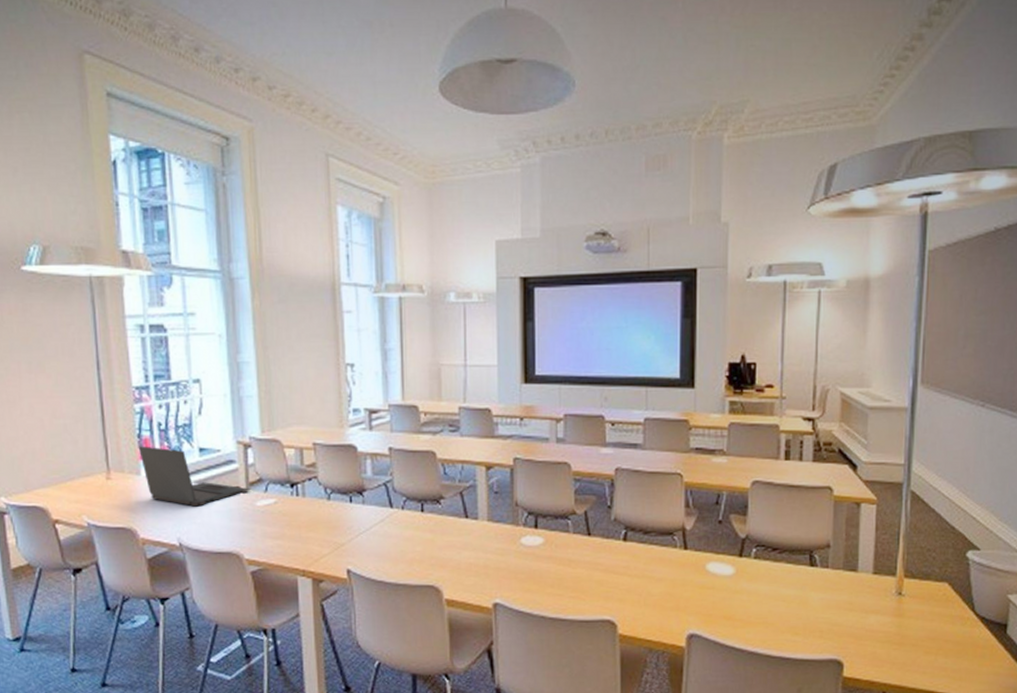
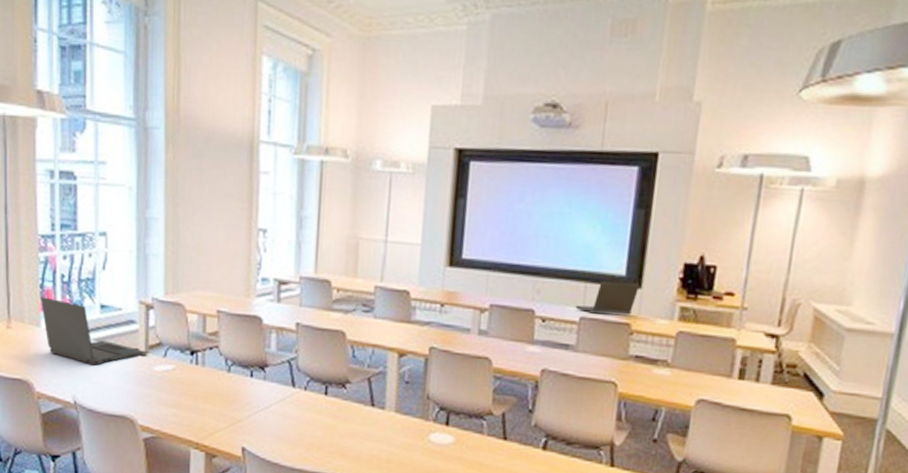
laptop computer: none [639,383,693,414] -> present [575,280,640,315]

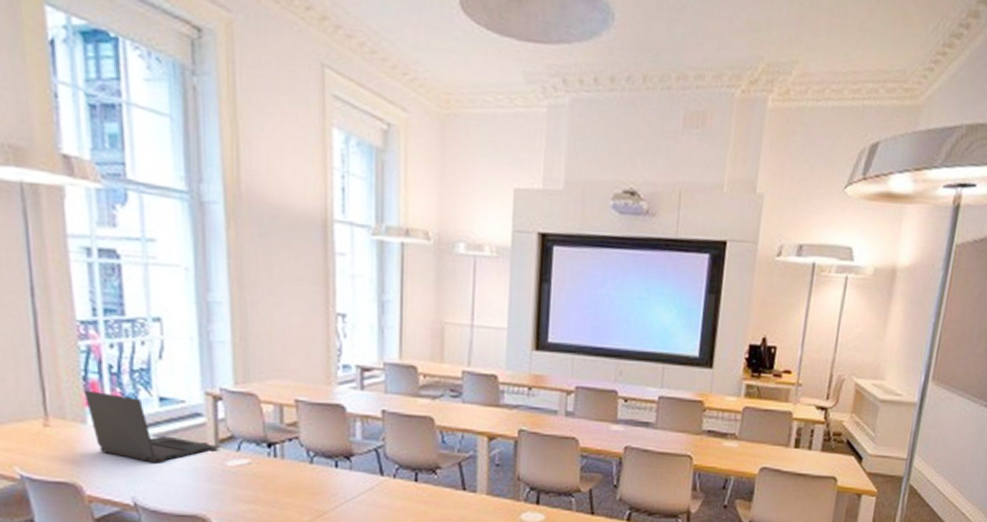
laptop computer: present [575,280,640,315] -> none [654,361,712,394]

